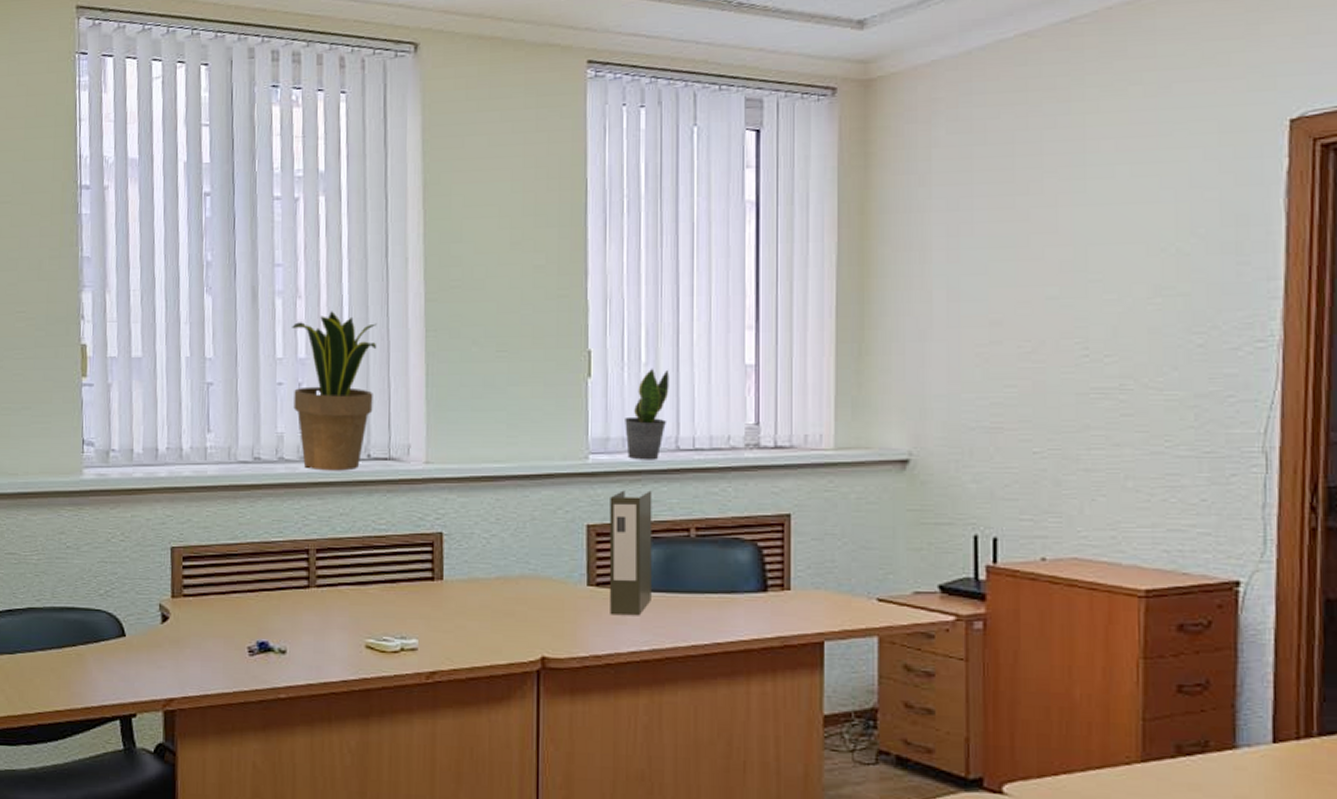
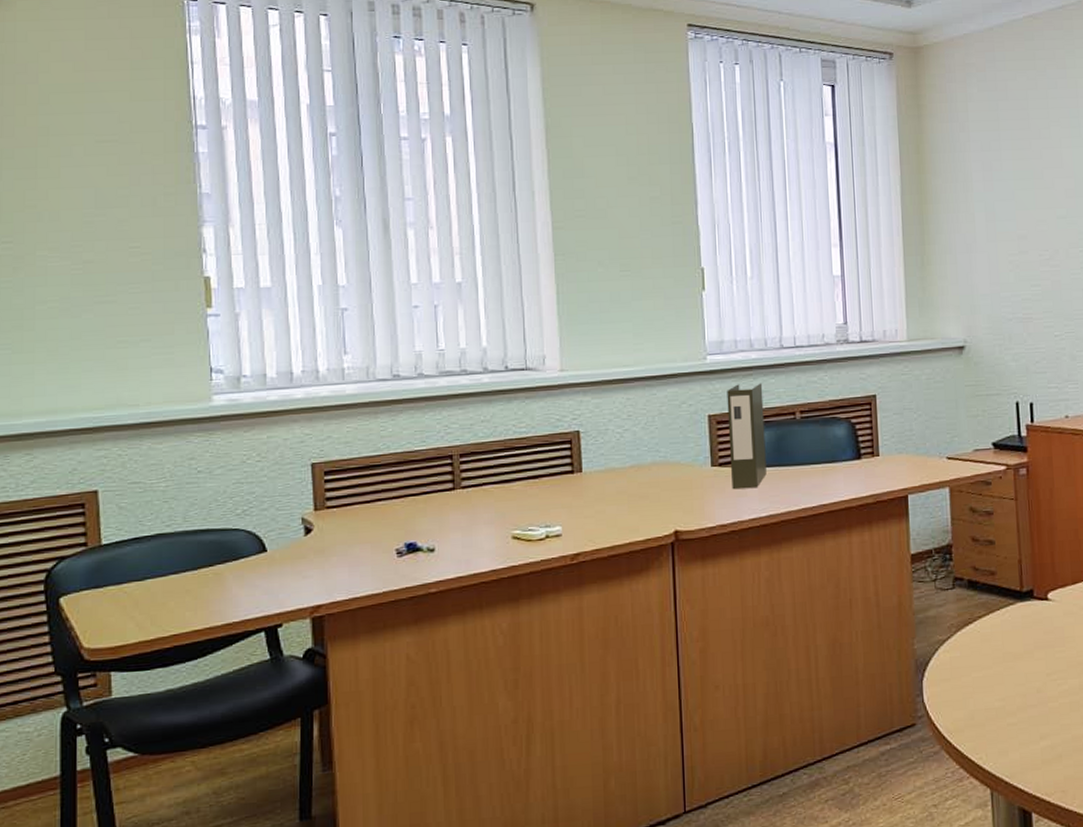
potted plant: present [292,311,377,471] -> none [425,239,509,384]
potted plant: present [625,368,669,460] -> none [736,281,772,358]

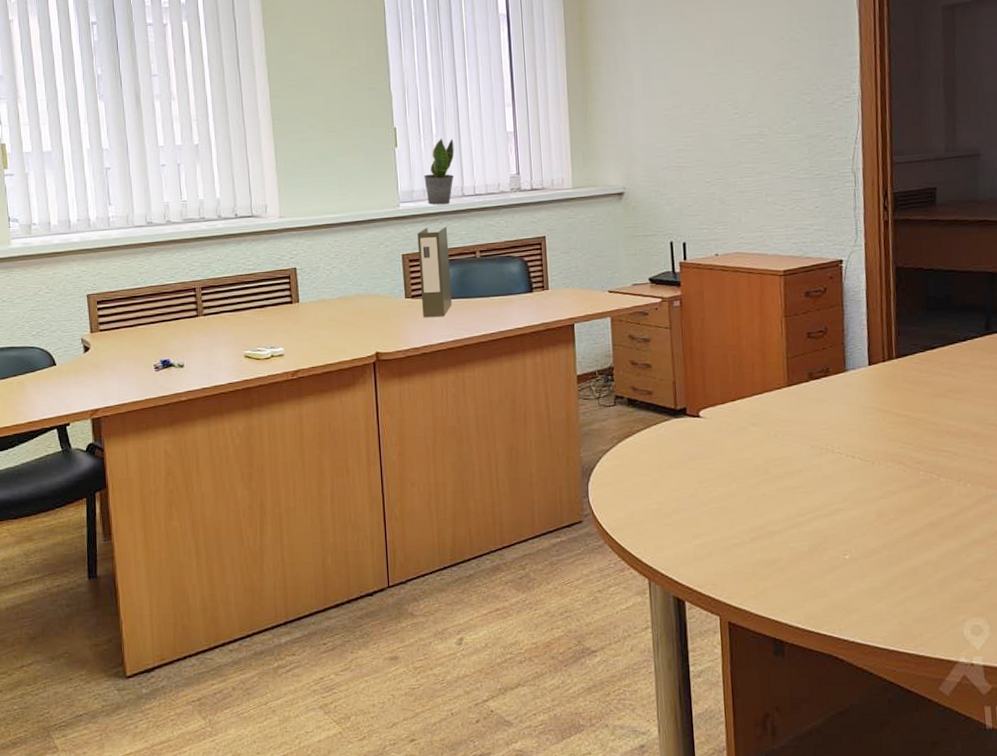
potted plant: none [736,281,772,358] -> present [424,138,455,205]

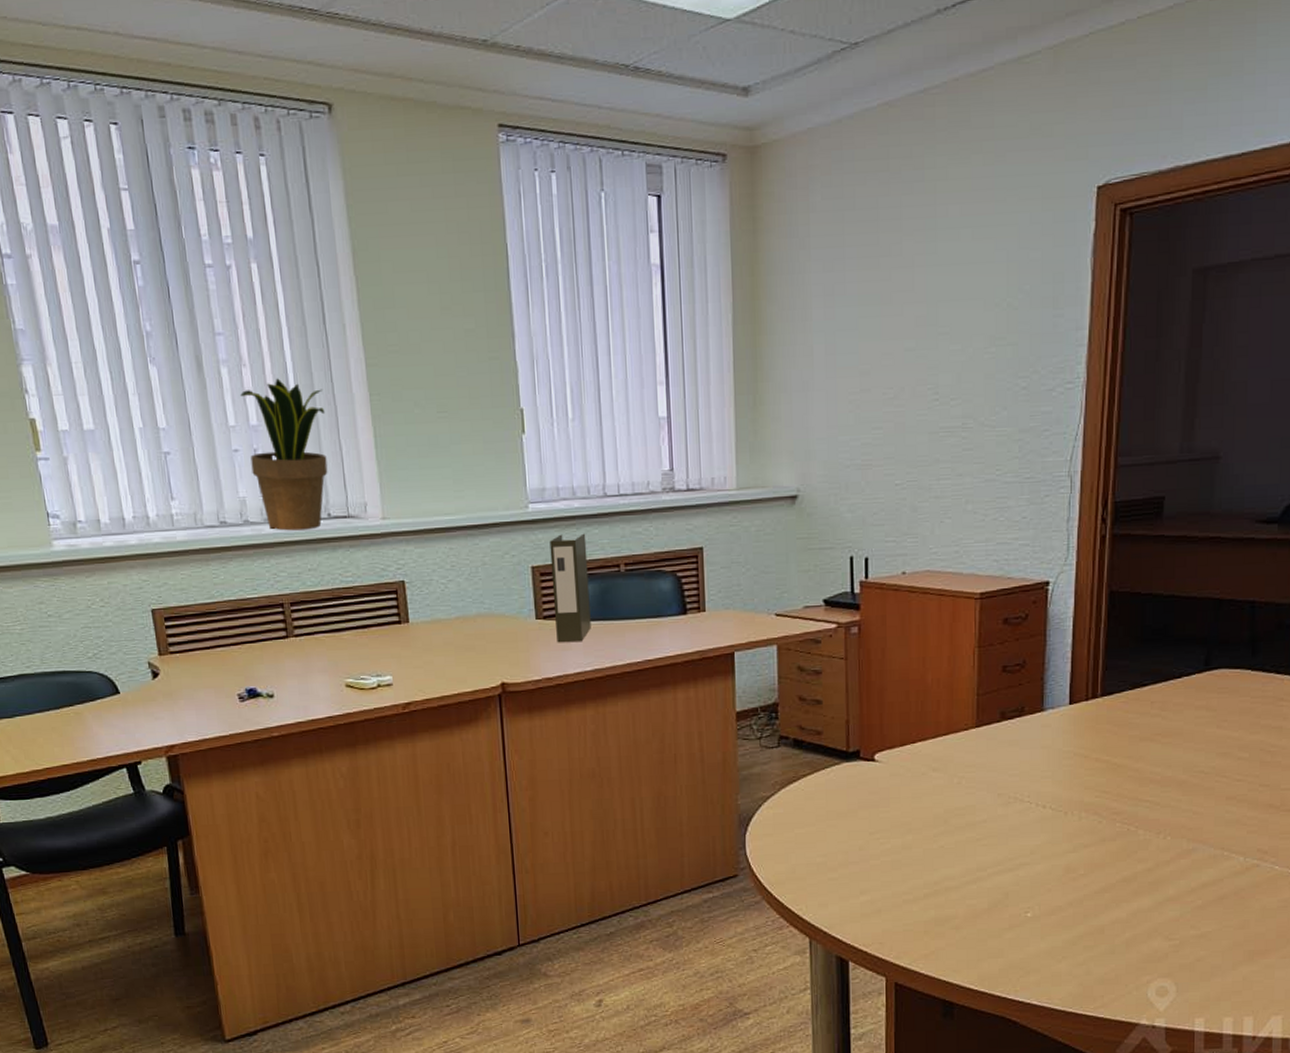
potted plant: none [169,108,237,229] -> present [240,378,328,531]
potted plant: present [424,138,455,205] -> none [558,423,595,507]

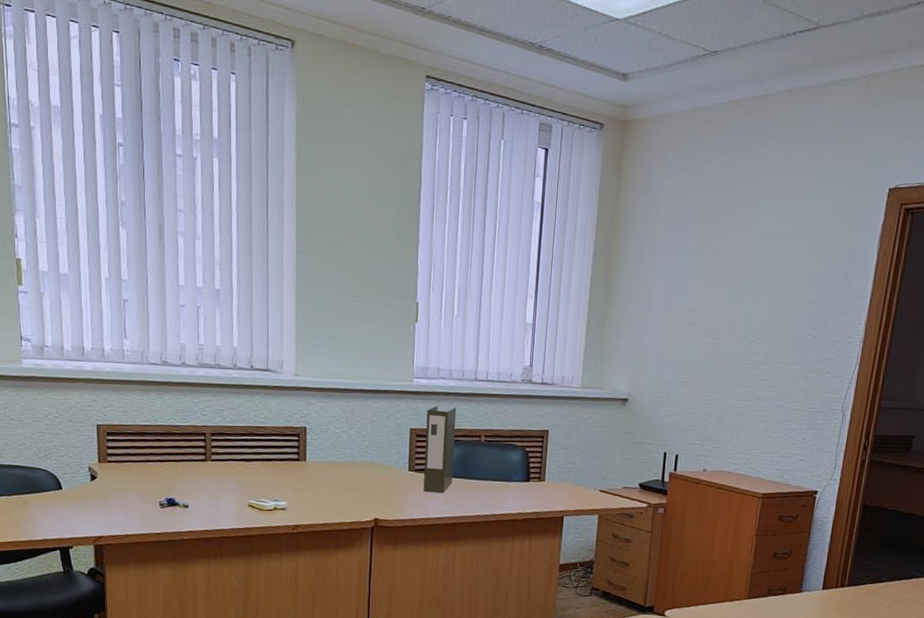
potted plant: present [240,378,328,531] -> none [192,252,259,377]

